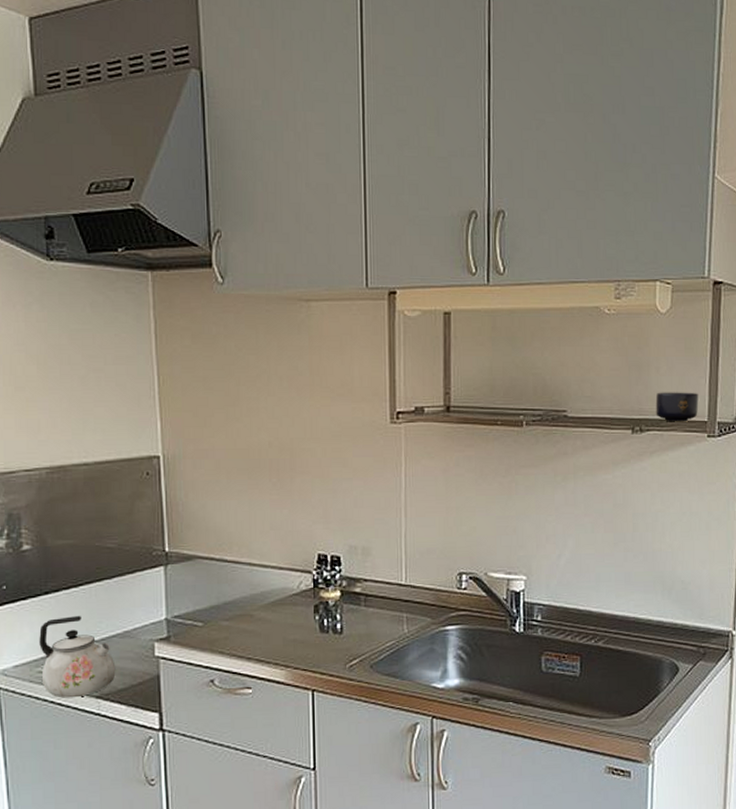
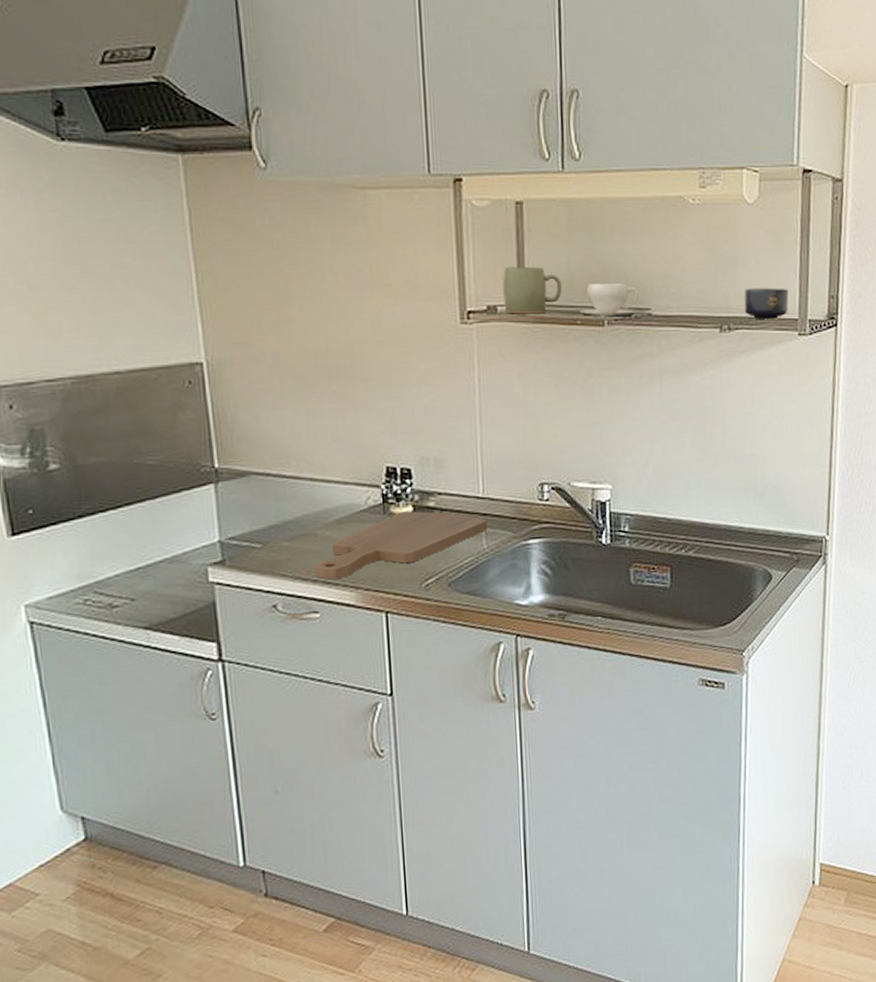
kettle: present [39,616,116,698] -> none [74,541,166,631]
cutting board: none [249,596,409,658] -> present [314,511,488,580]
mug: none [430,371,484,415] -> present [503,266,562,314]
teacup: none [500,387,556,418] -> present [579,284,639,317]

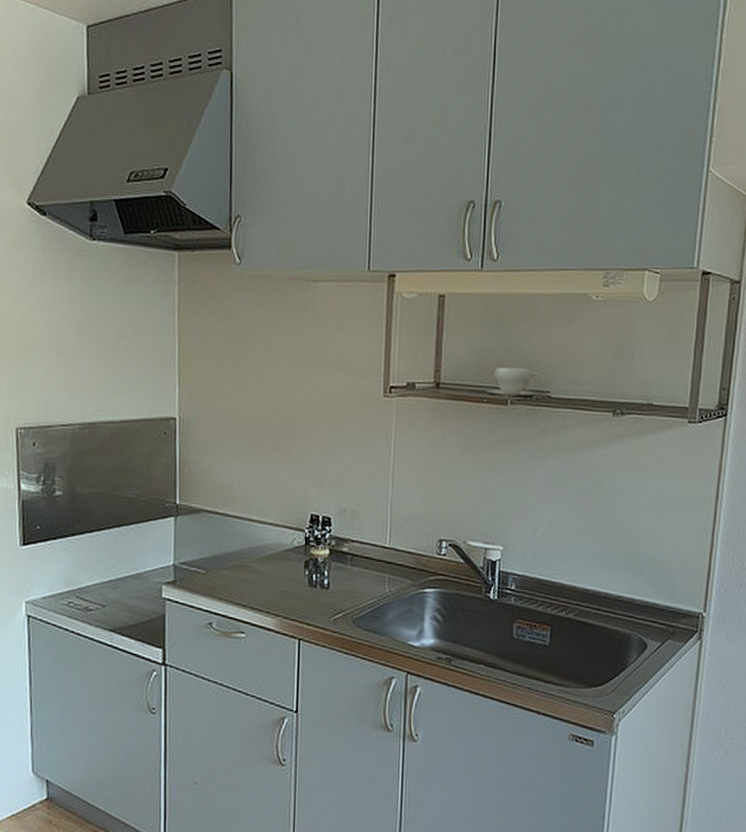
cutting board: present [314,511,488,580] -> none [245,554,391,606]
mug: present [503,266,562,314] -> none [422,350,473,392]
mug: present [744,288,789,320] -> none [637,377,681,407]

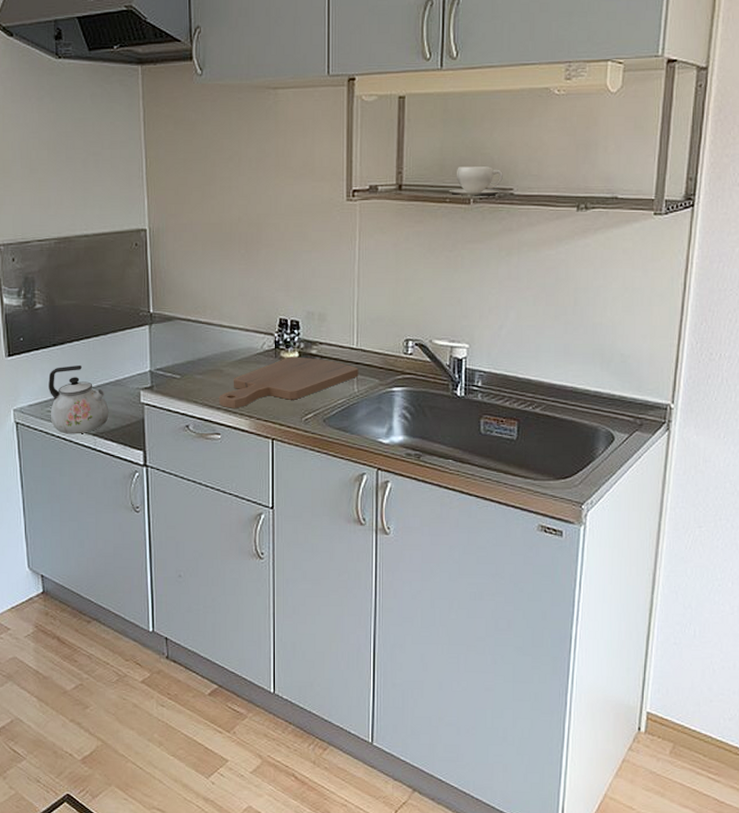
kettle: none [64,557,128,630] -> present [48,366,109,434]
cutting board: none [245,554,391,606] -> present [219,356,359,409]

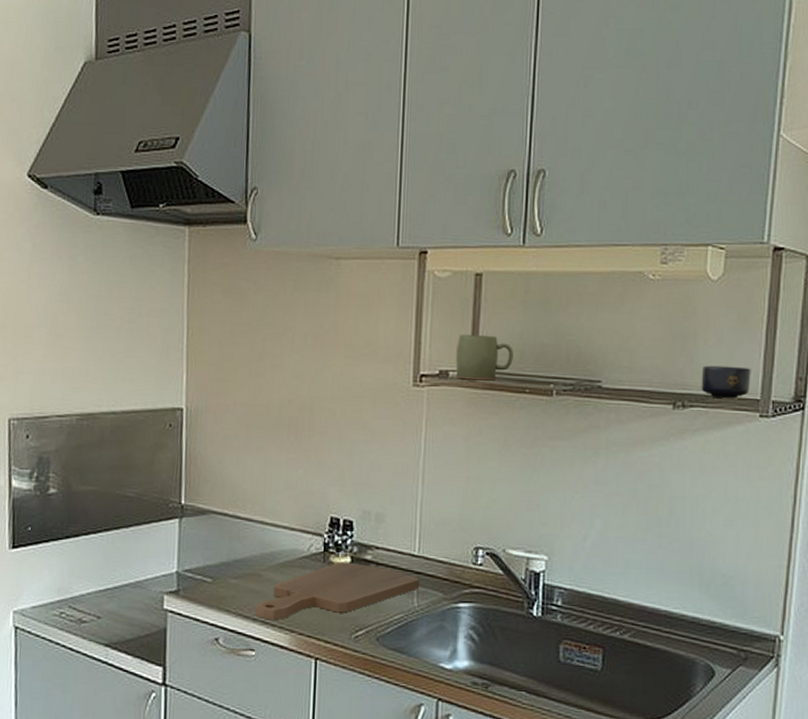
kettle: present [48,366,109,434] -> none [56,562,126,644]
mug: none [384,152,435,193] -> present [456,334,513,381]
teacup: present [448,166,503,196] -> none [528,354,590,388]
mug: none [602,170,647,200] -> present [701,365,751,399]

